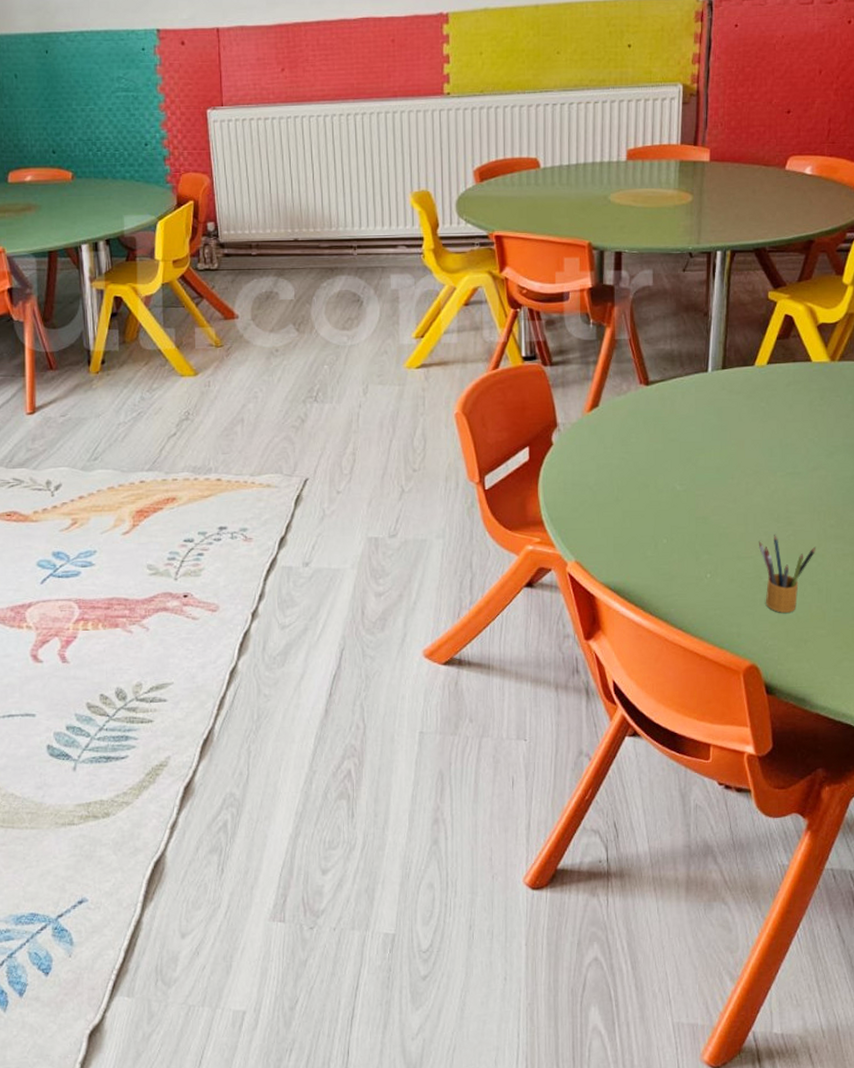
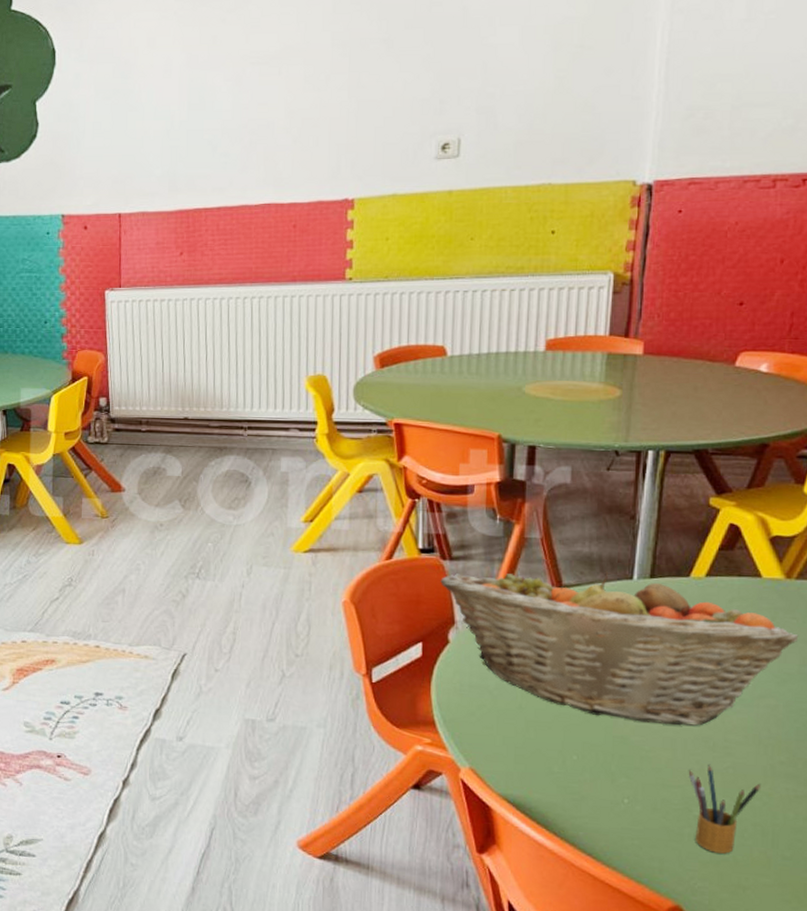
fruit basket: none [543,364,842,503] -> present [440,570,799,726]

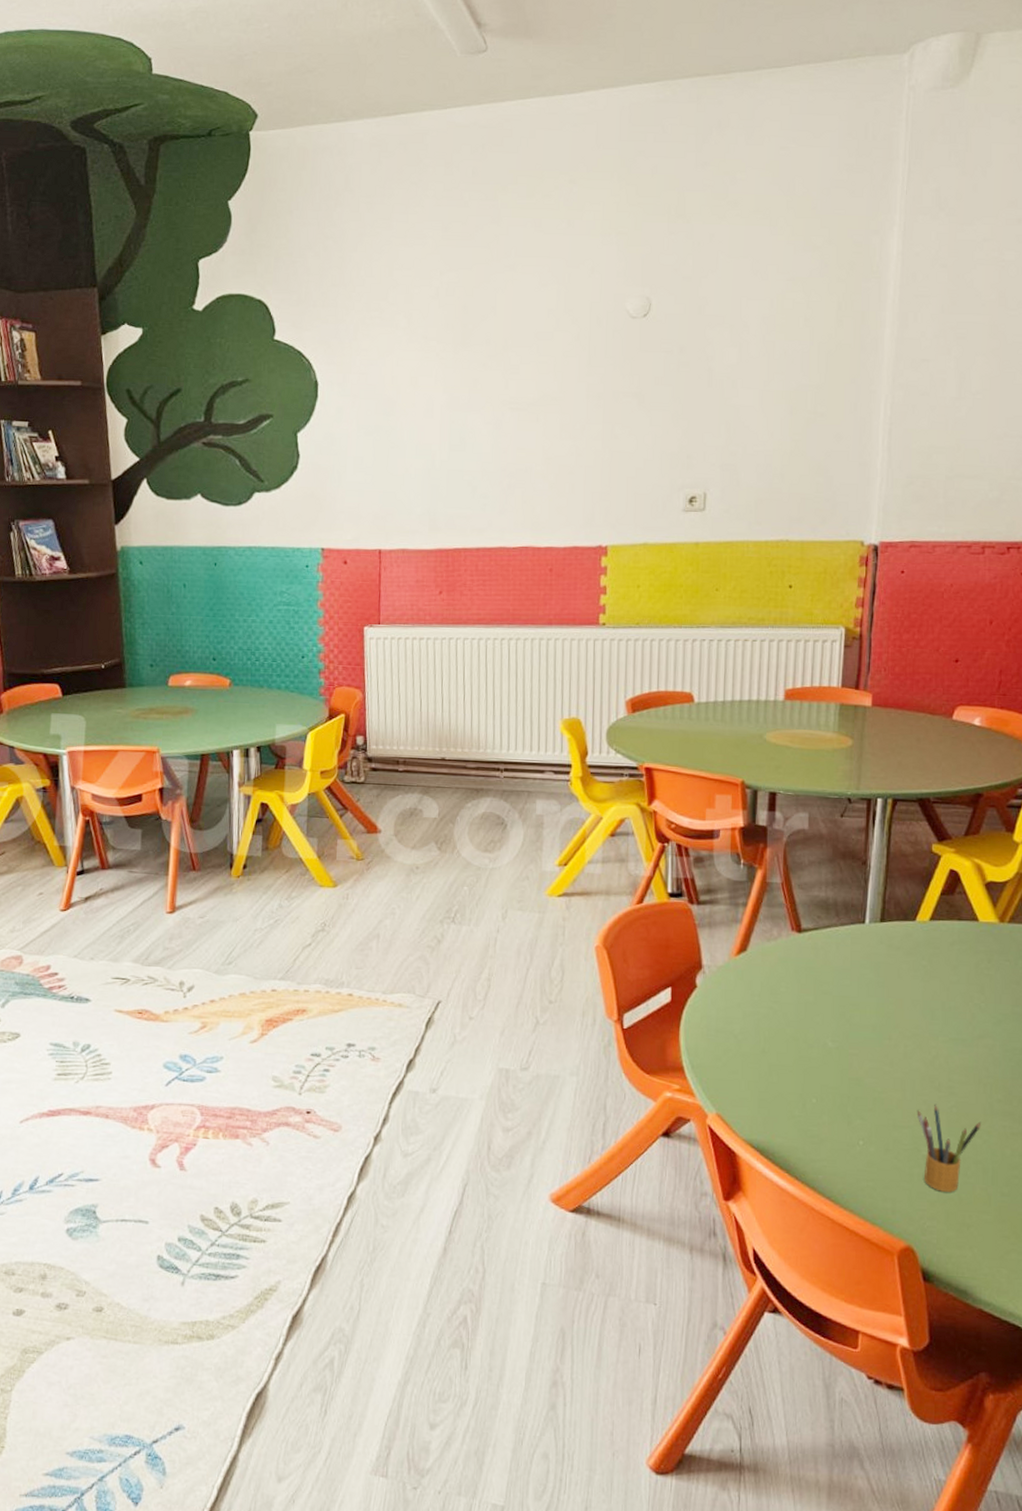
fruit basket: present [440,570,799,726] -> none [688,914,1012,1066]

